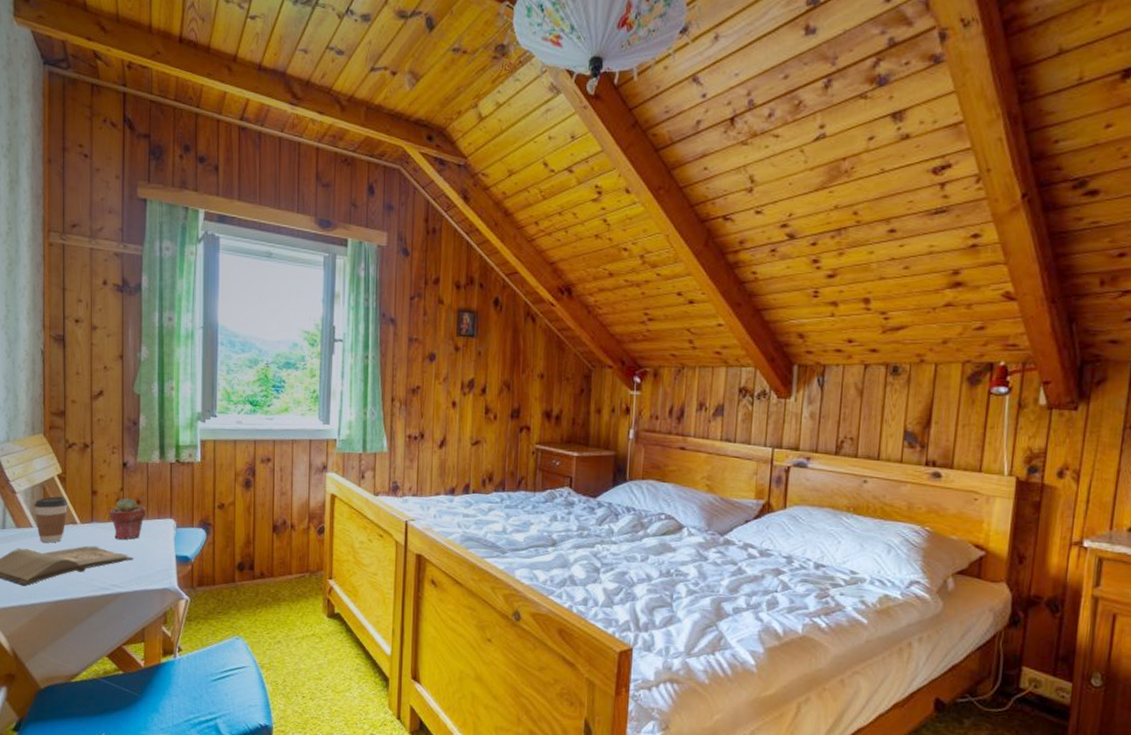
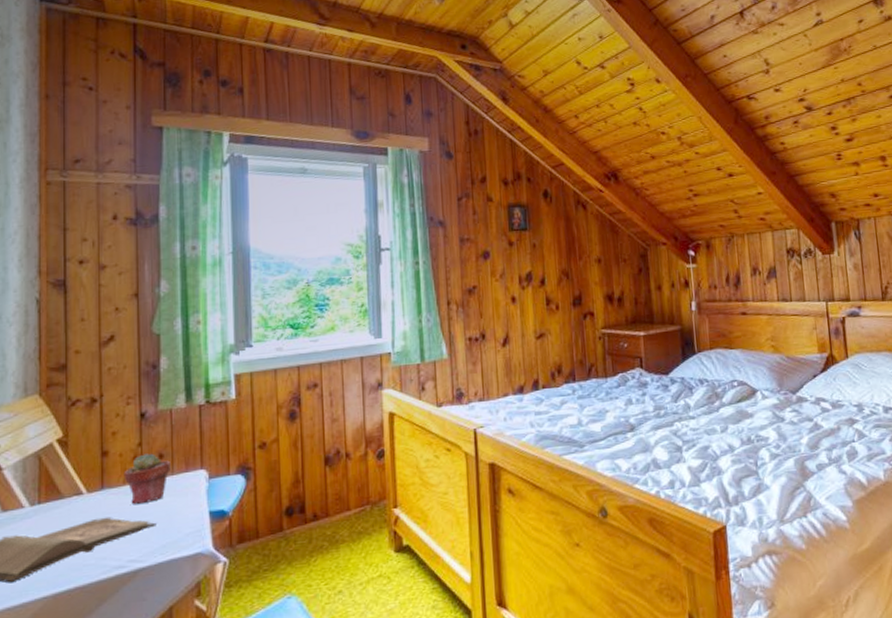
coffee cup: present [34,496,68,543] -> none [26,464,70,524]

